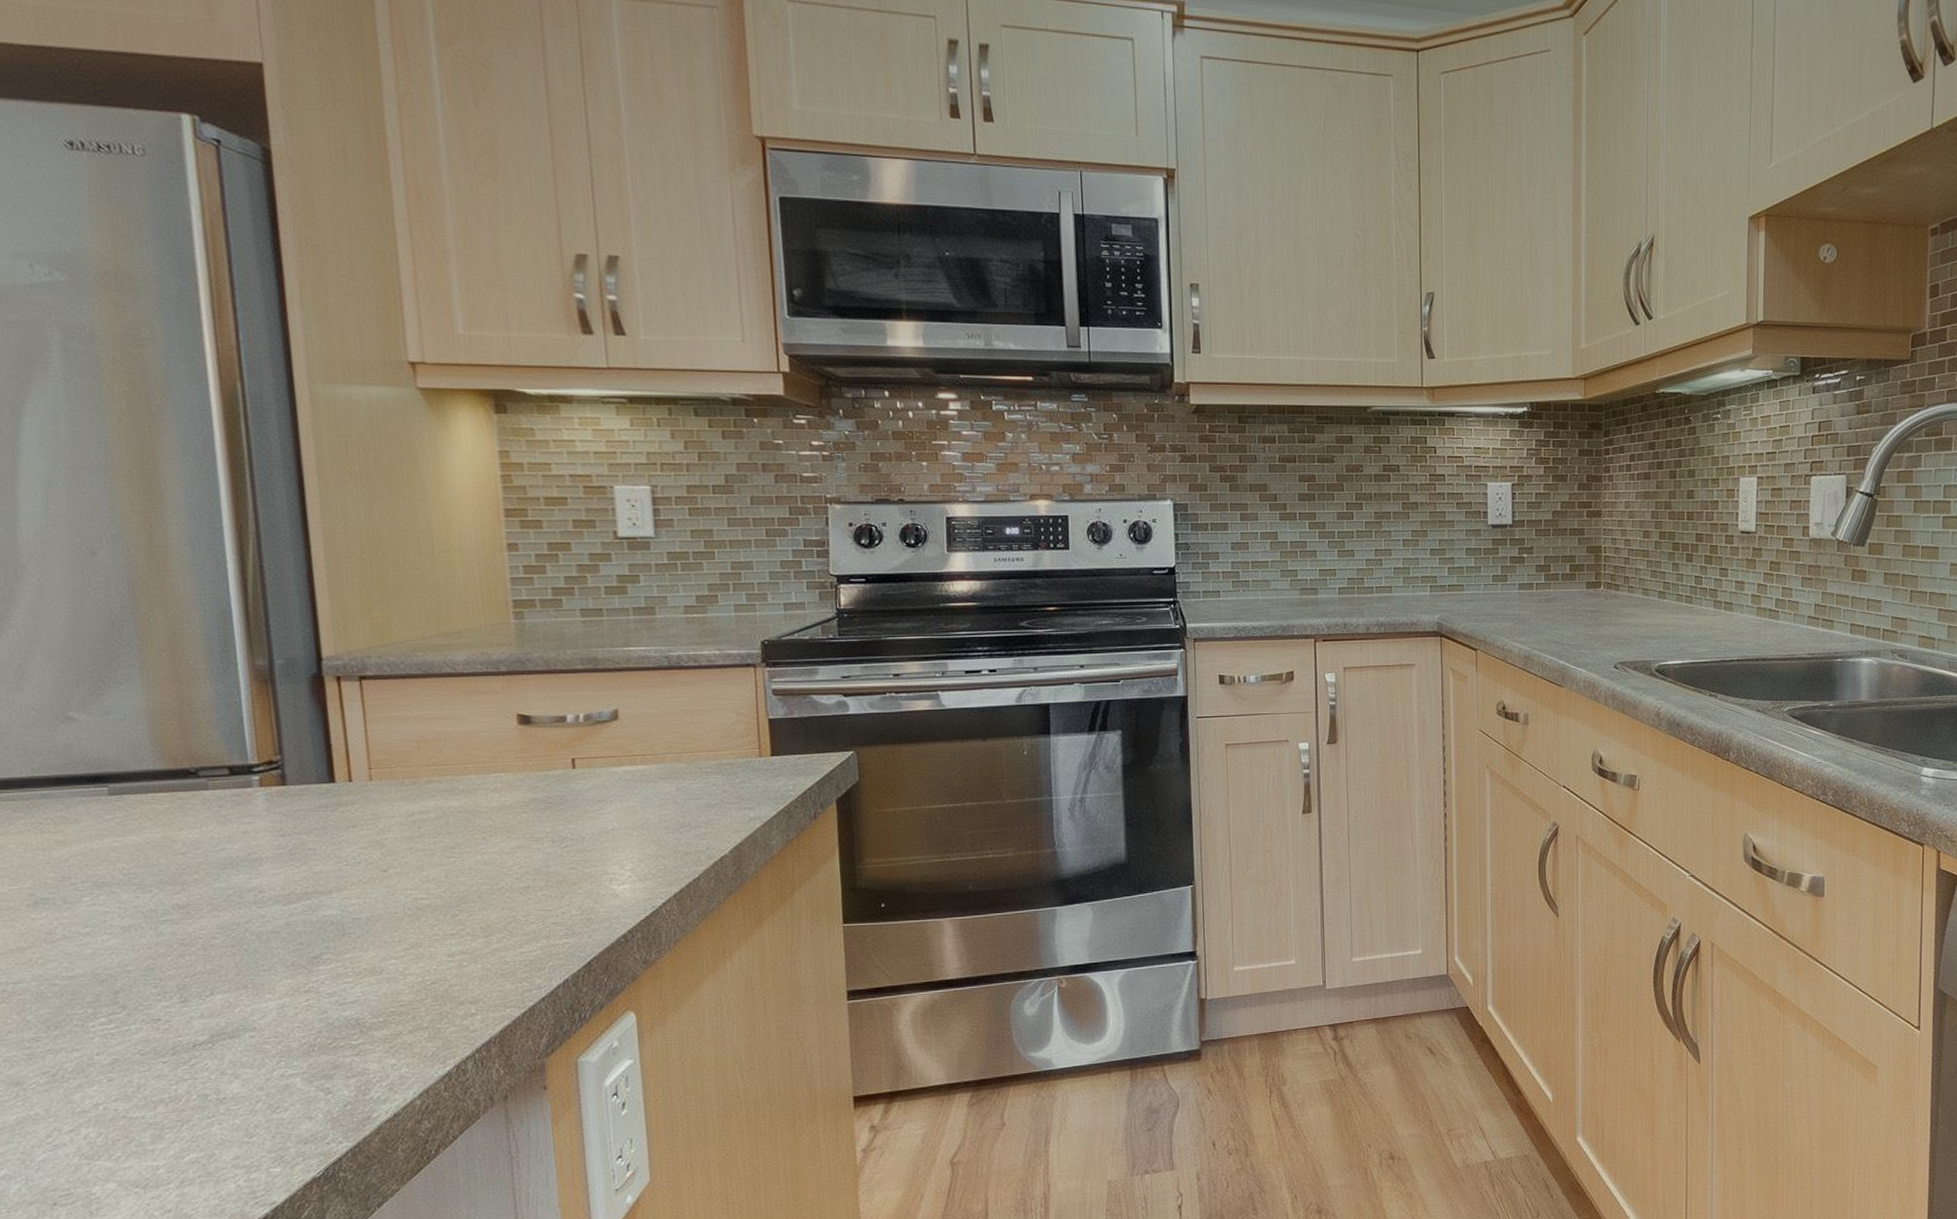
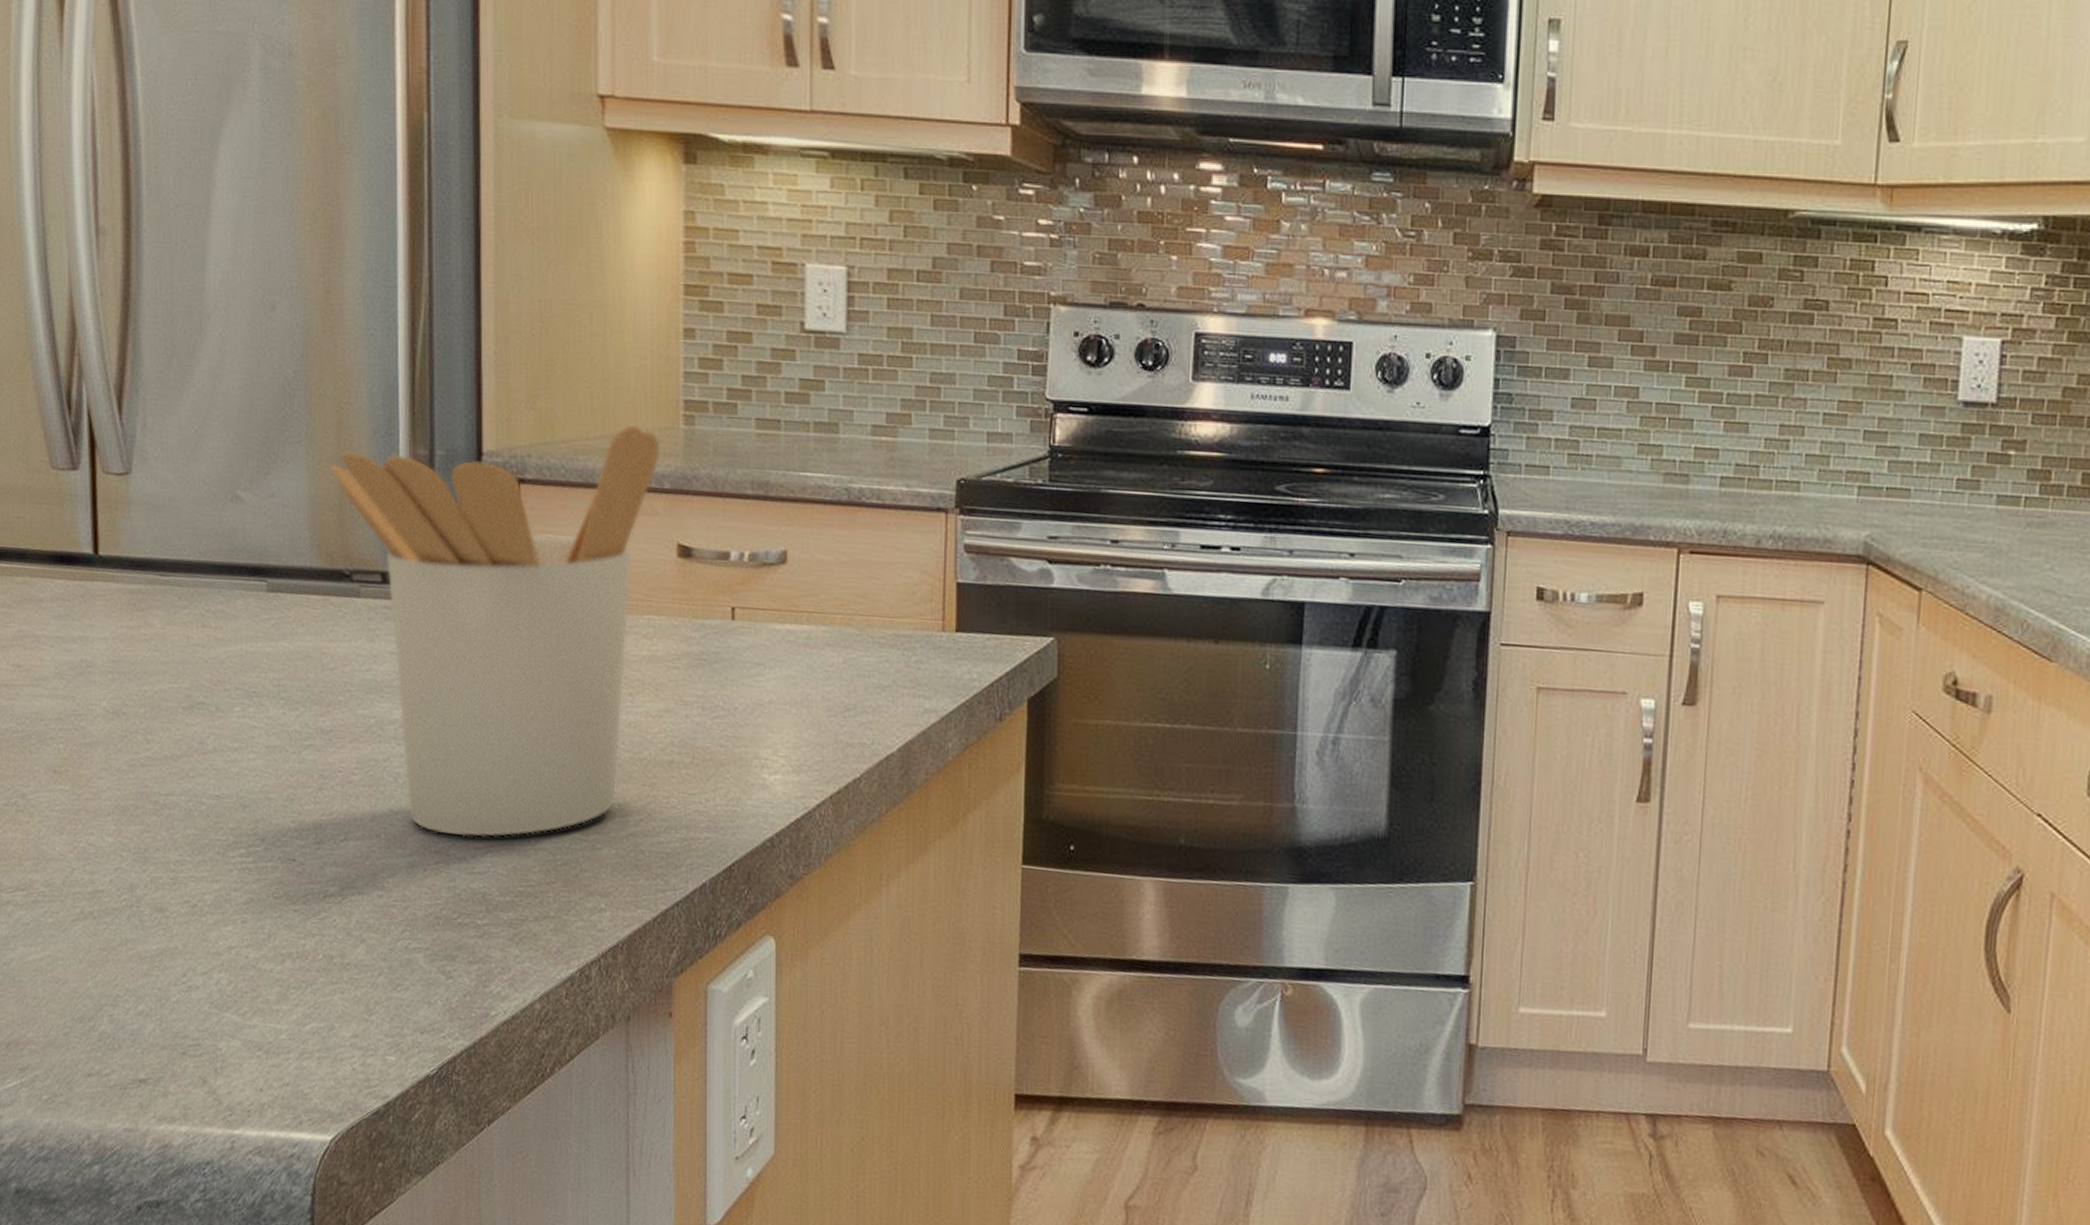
utensil holder: none [167,623,494,975] -> present [331,424,660,838]

